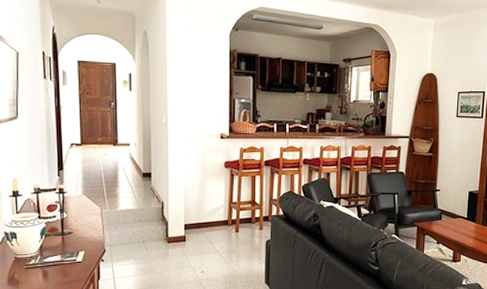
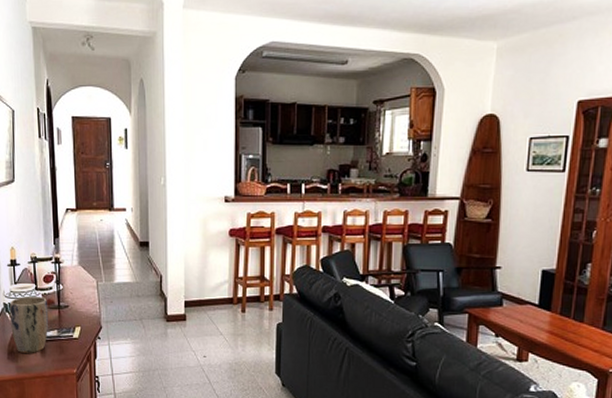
plant pot: none [11,224,52,278] -> present [10,296,49,353]

